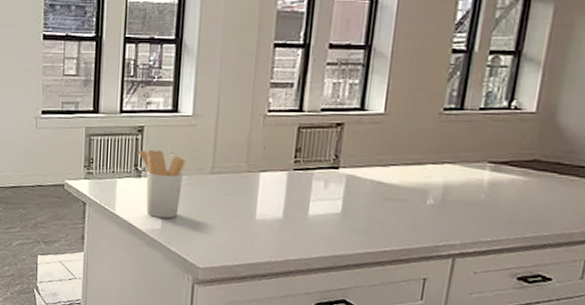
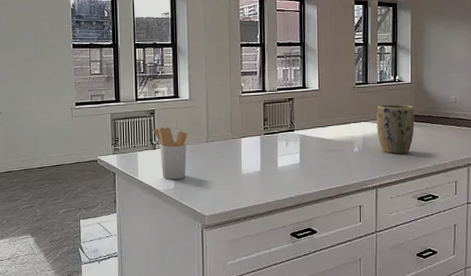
plant pot: none [467,140,535,215] -> present [376,104,415,154]

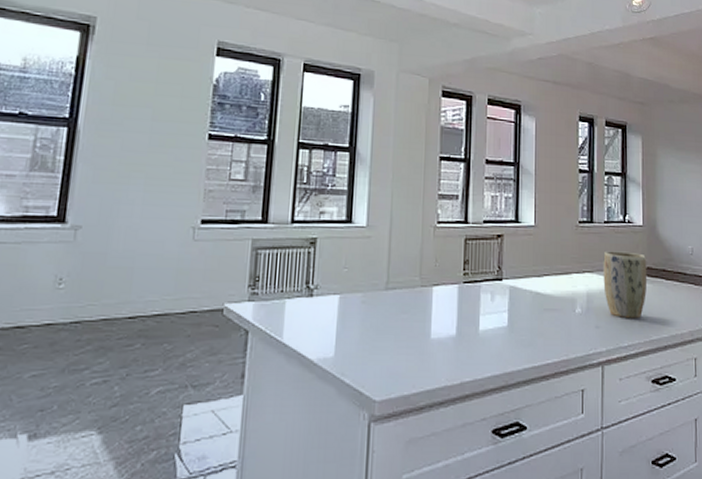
utensil holder: present [153,127,188,179] -> none [311,263,361,343]

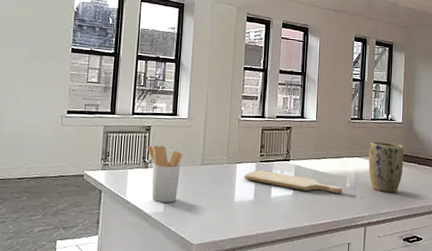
utensil holder: none [311,263,361,343] -> present [146,145,183,203]
chopping board: none [443,294,572,323] -> present [244,170,343,194]

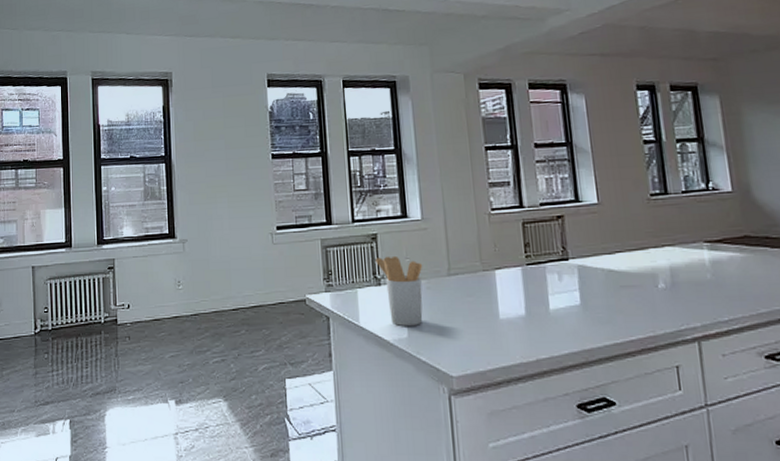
chopping board: present [244,170,343,194] -> none [507,275,655,299]
plant pot: present [368,141,404,193] -> none [685,221,747,292]

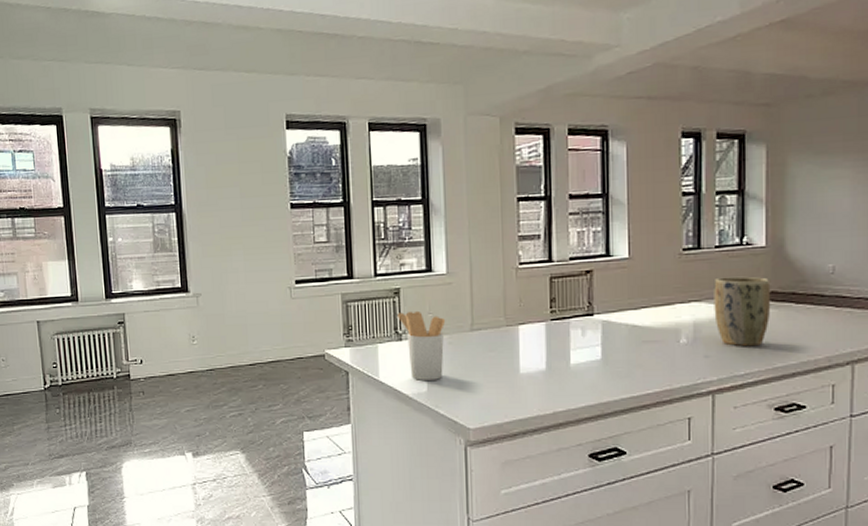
plant pot: none [685,221,747,292] -> present [714,276,771,347]

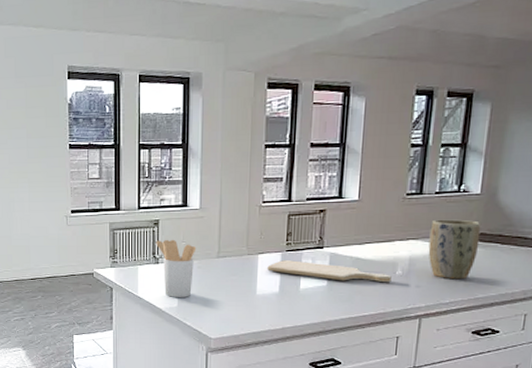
chopping board: none [530,331,675,354] -> present [267,260,392,283]

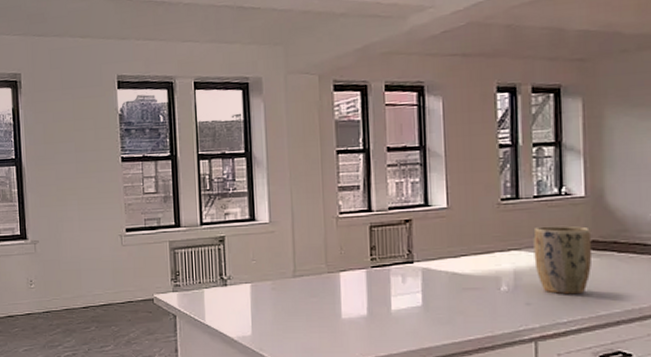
utensil holder: present [156,239,197,297] -> none [222,257,269,324]
chopping board: present [267,260,392,283] -> none [351,278,496,301]

